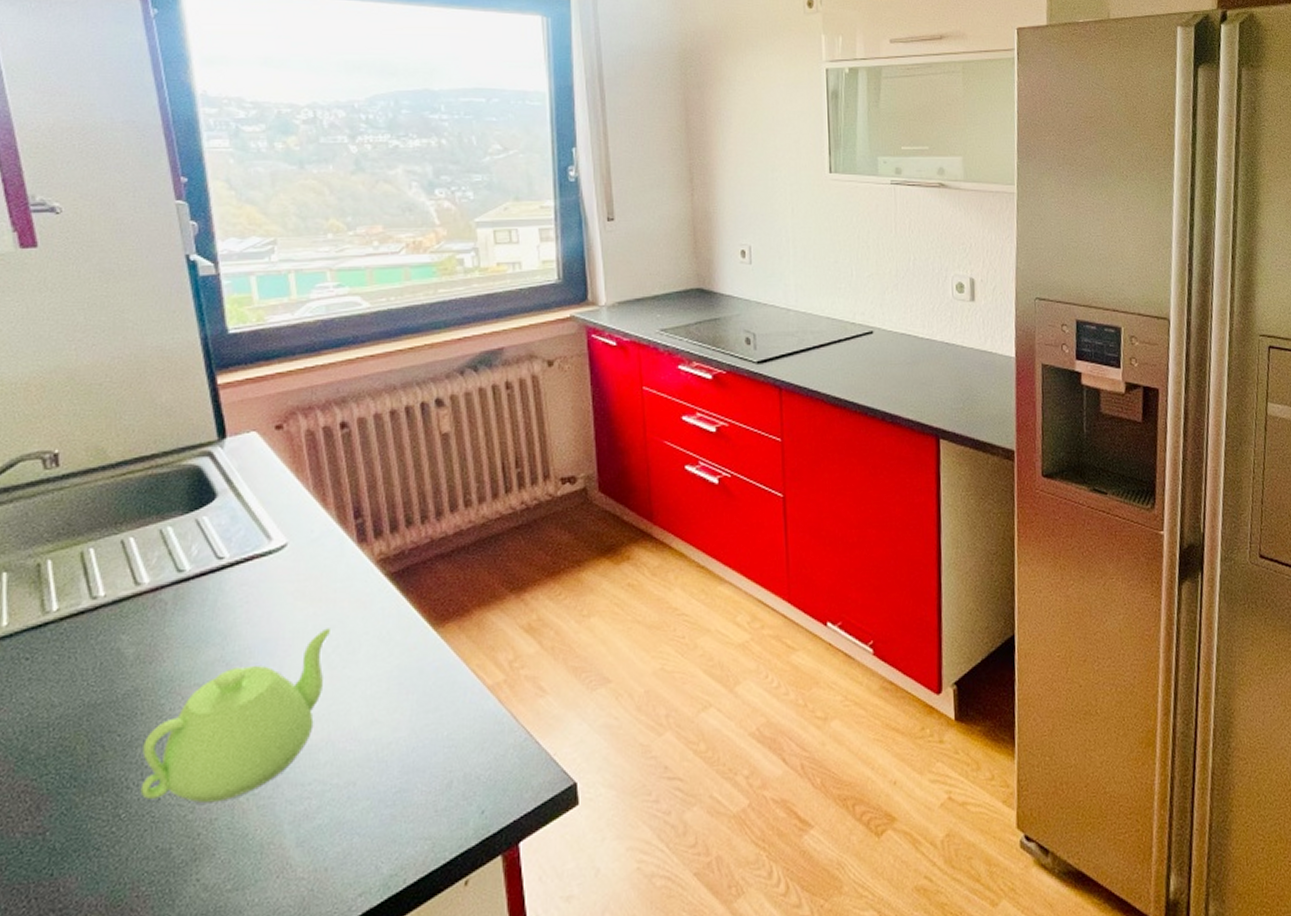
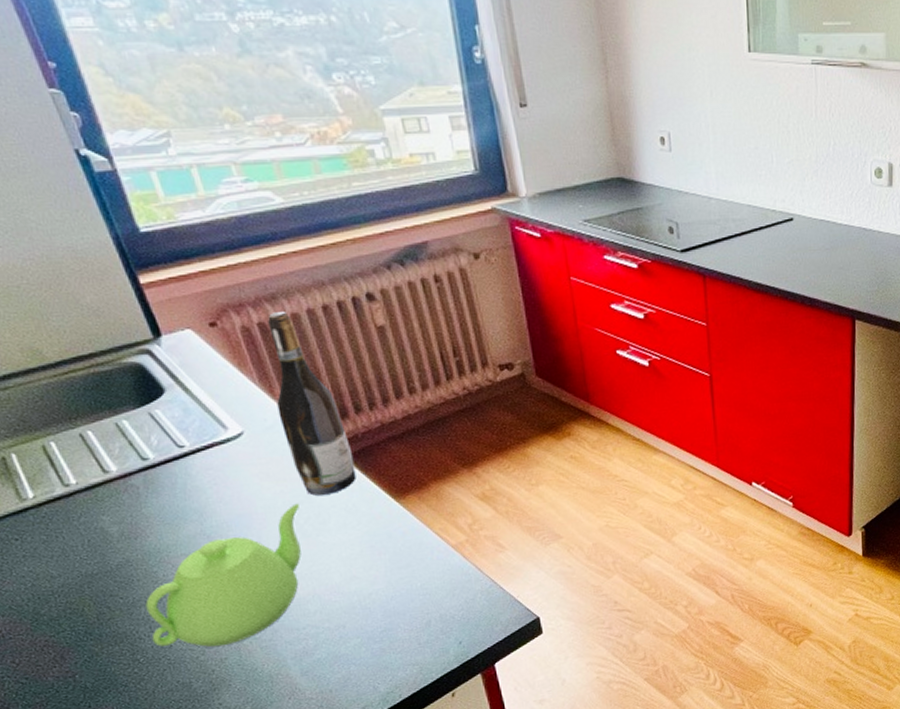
wine bottle: none [327,416,396,620] -> present [267,312,357,496]

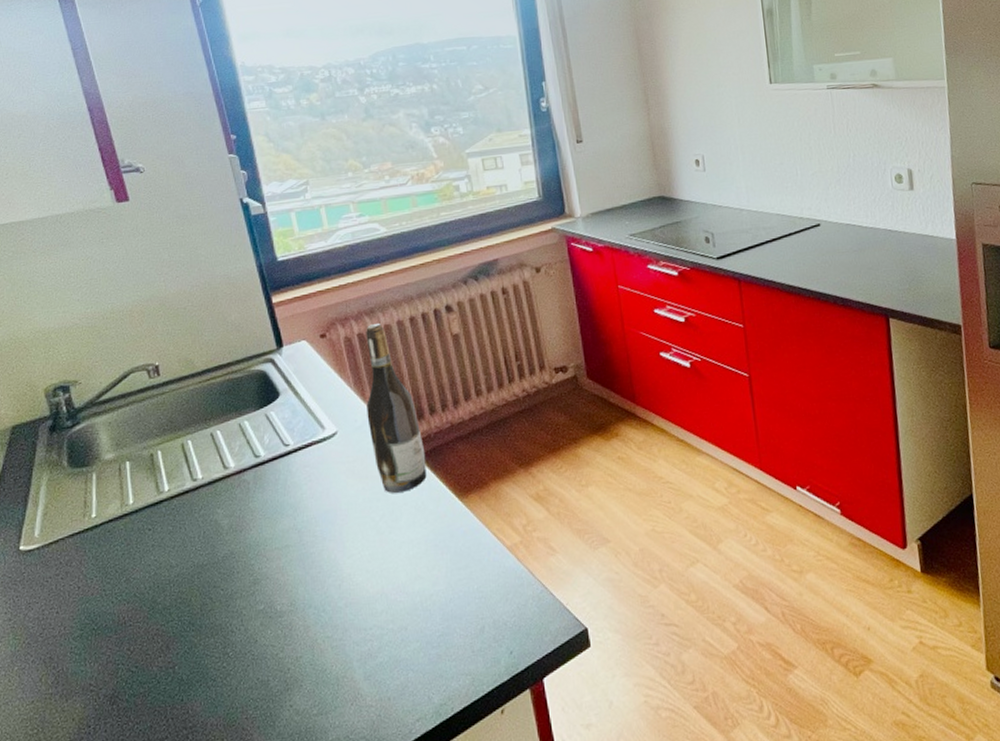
teapot: present [145,503,302,648] -> none [241,500,378,645]

